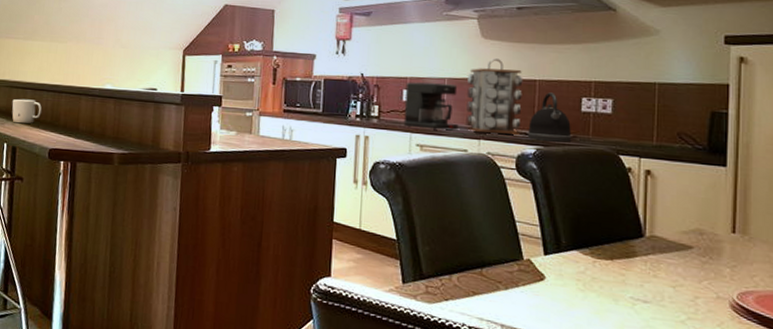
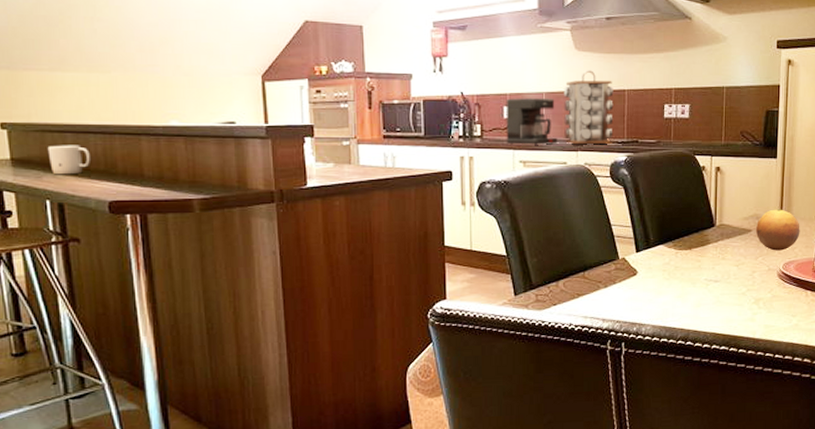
kettle: present [527,92,572,142] -> none [618,101,657,148]
fruit: none [698,225,761,277] -> present [755,209,800,251]

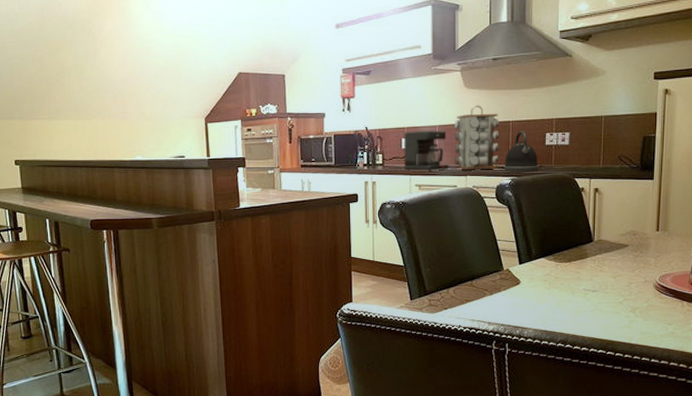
mug: present [47,145,92,175] -> none [47,176,79,200]
kettle: none [618,101,657,148] -> present [503,131,539,172]
fruit: present [755,209,800,251] -> none [632,226,677,264]

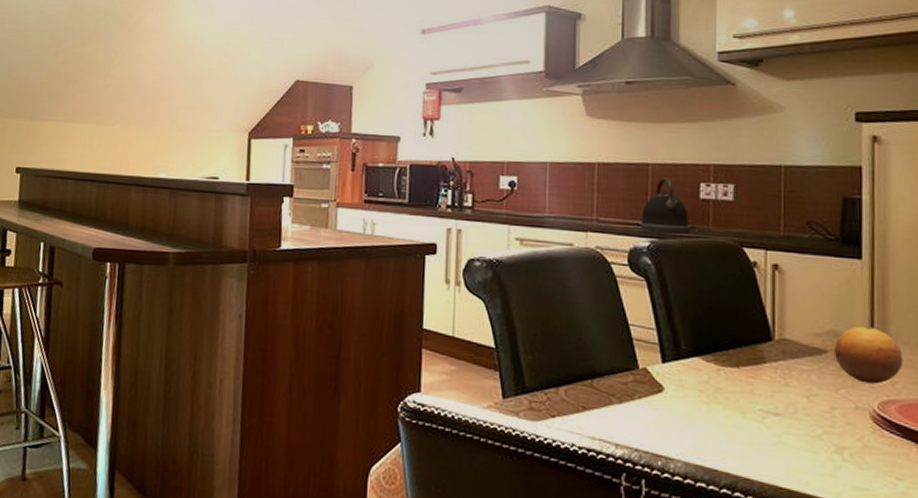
coffee maker: present [404,131,449,171] -> none [501,167,563,222]
spice rack: present [455,105,499,170] -> none [571,139,634,227]
fruit: none [632,226,677,264] -> present [833,326,903,384]

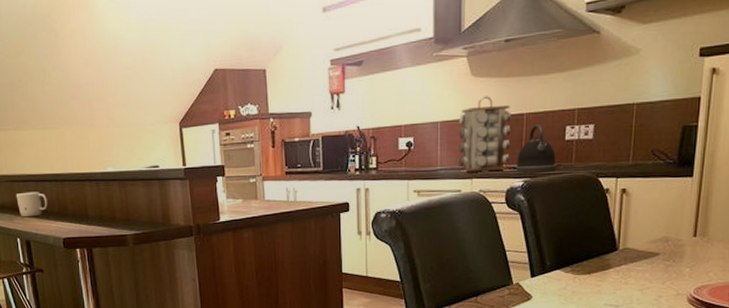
mug: none [49,190,86,220] -> present [16,191,49,217]
spice rack: none [571,139,634,227] -> present [459,96,511,173]
fruit: present [833,326,903,384] -> none [664,231,717,275]

